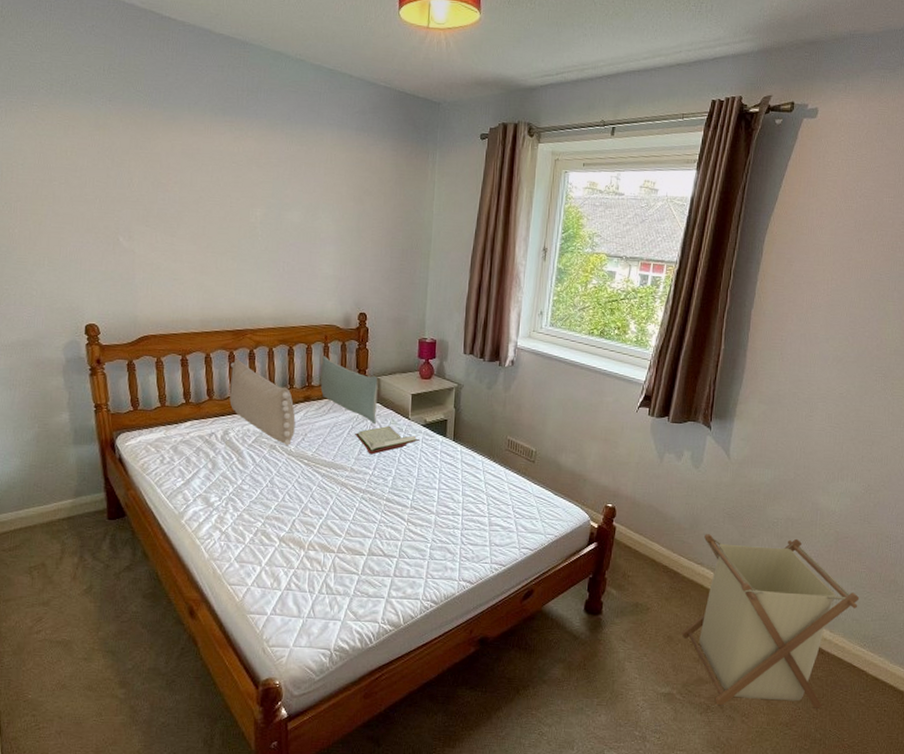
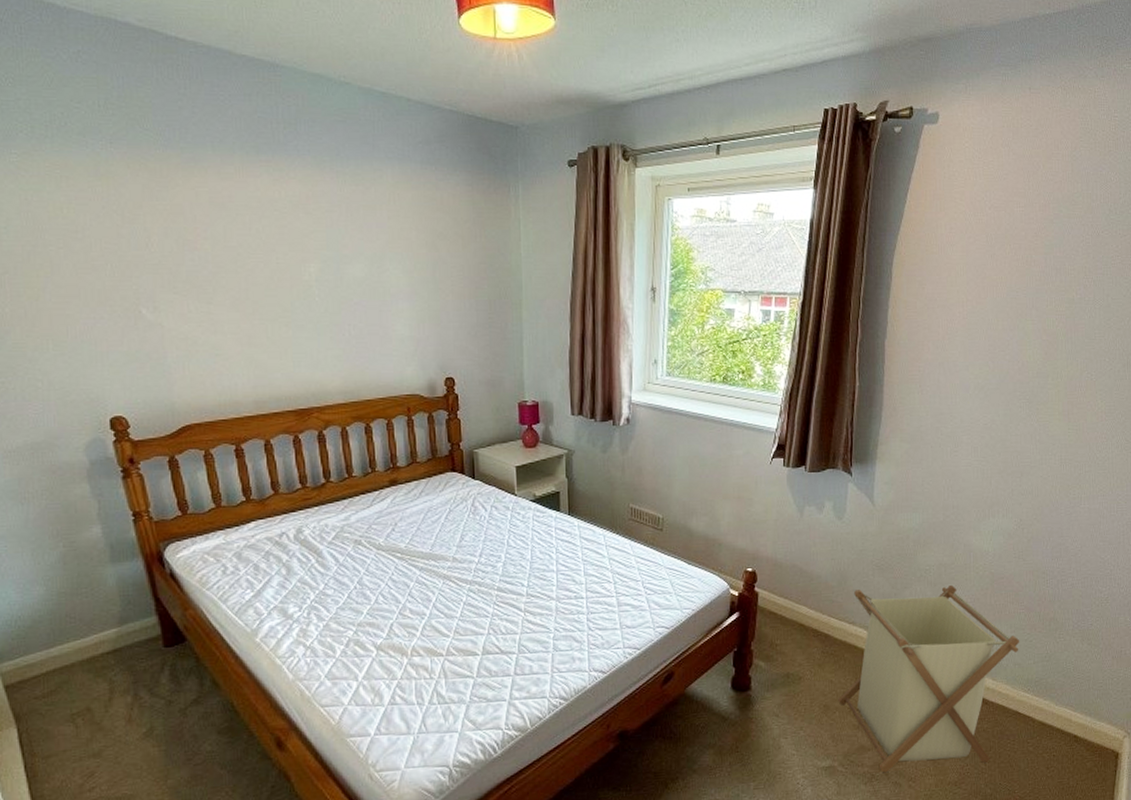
pillow: present [229,359,296,445] -> none [296,443,382,539]
pillow: present [320,356,378,425] -> none [405,431,477,505]
book: present [355,425,419,455] -> none [454,504,529,540]

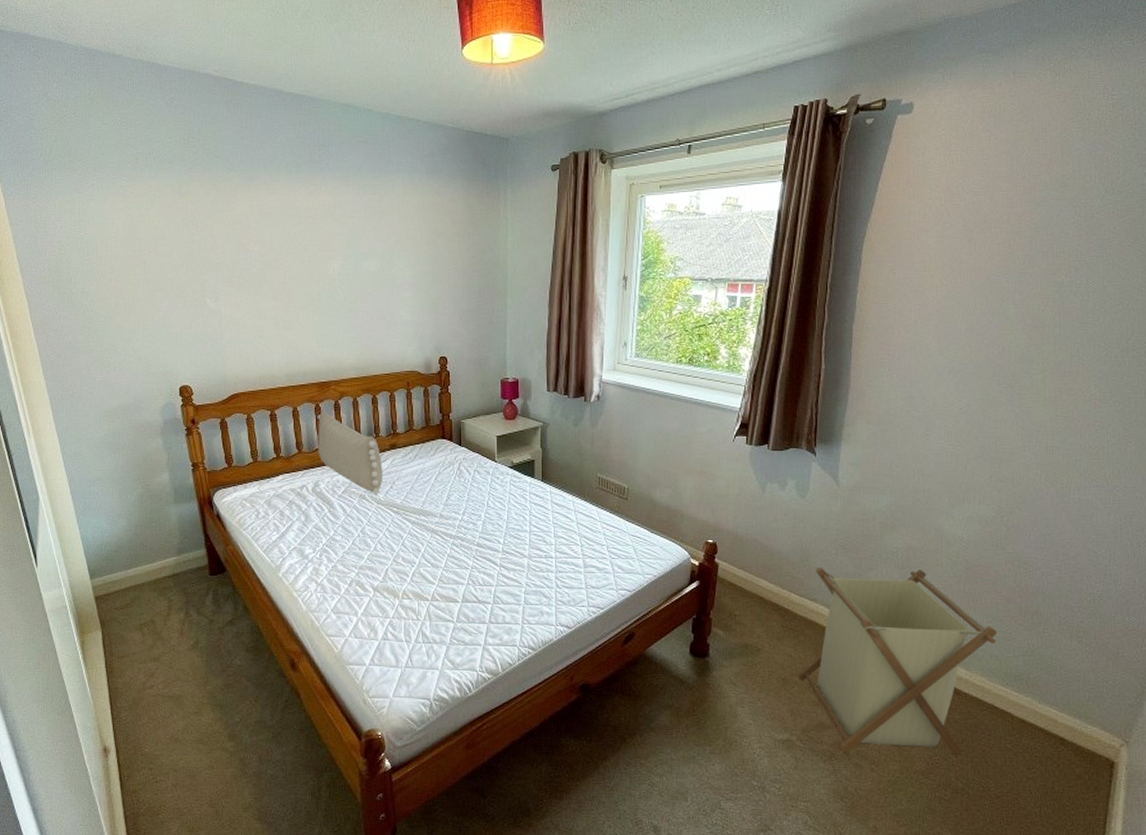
pillow: none [296,443,382,539] -> present [317,411,383,494]

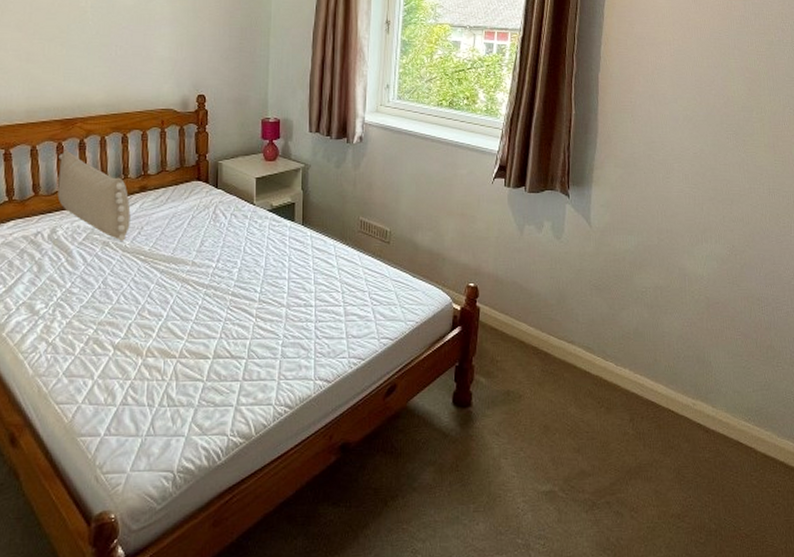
laundry basket: present [797,568,998,756] -> none [558,307,738,501]

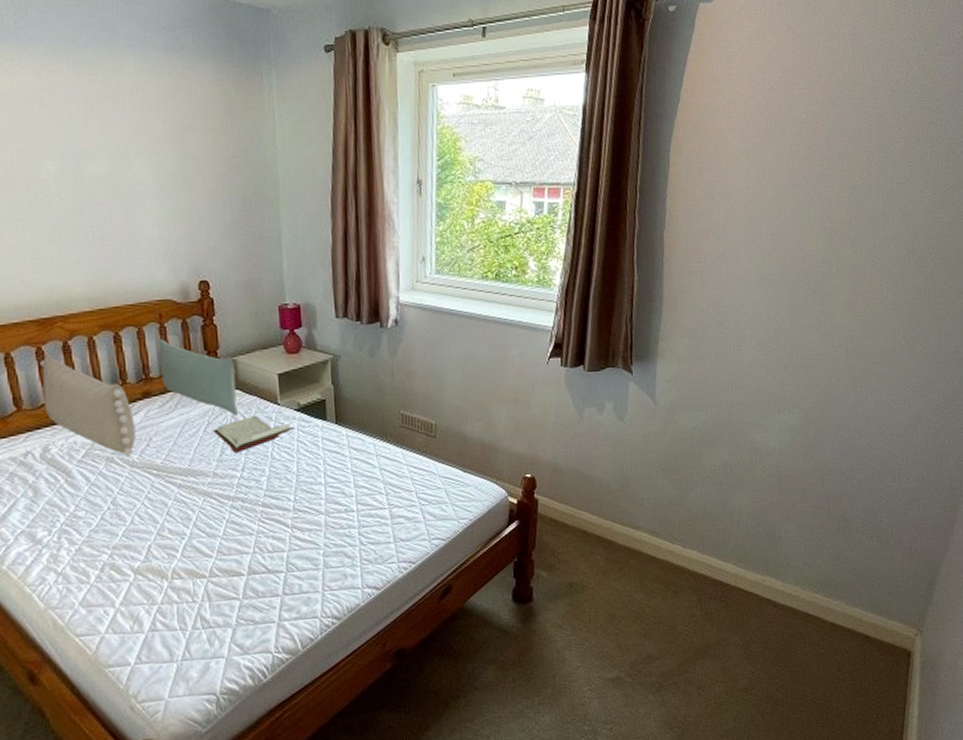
pillow: none [157,142,220,213] -> present [158,339,238,416]
book: none [196,213,266,246] -> present [213,415,294,453]

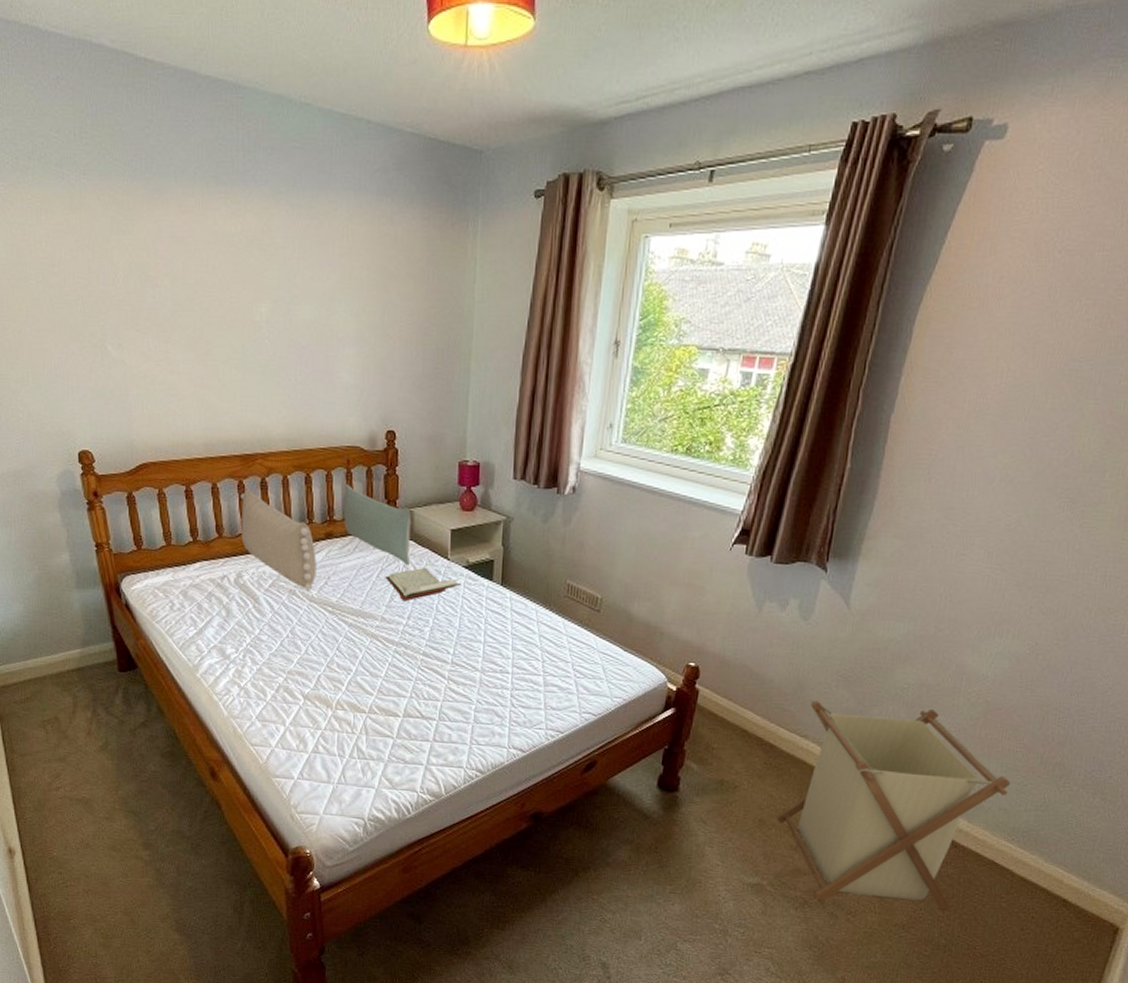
laundry basket: none [623,484,809,682] -> present [776,701,1011,912]

